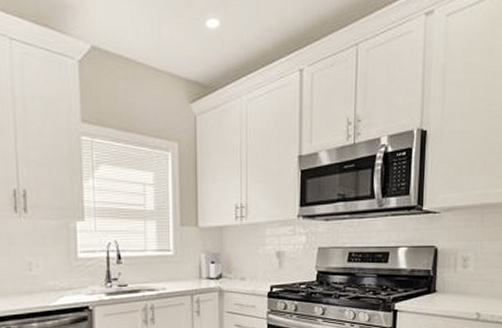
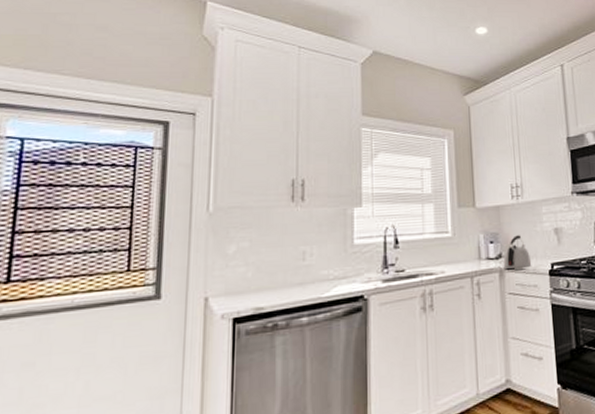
kettle: none [223,257,251,291] -> present [503,235,532,271]

